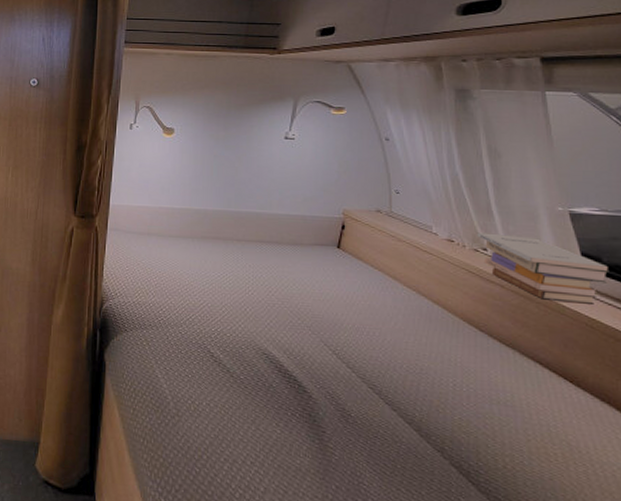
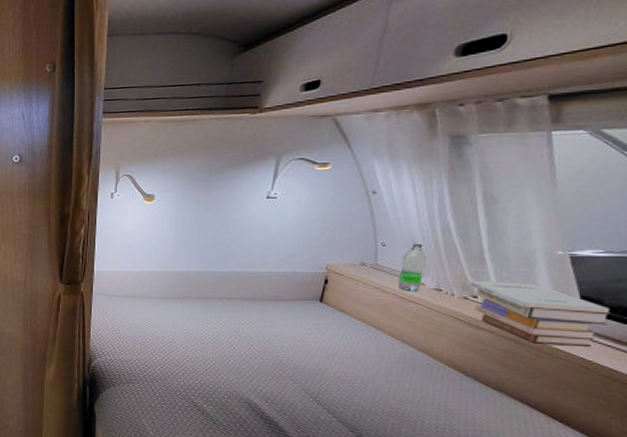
bottle: none [412,192,439,242] -> present [398,243,427,292]

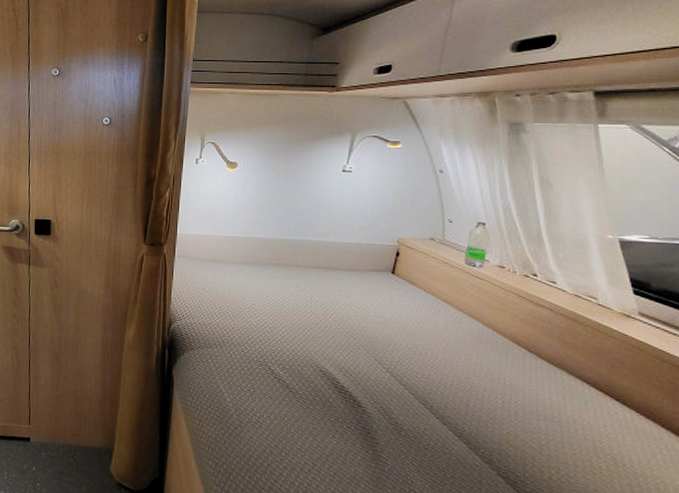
books: present [466,280,611,346] -> none [526,259,658,327]

